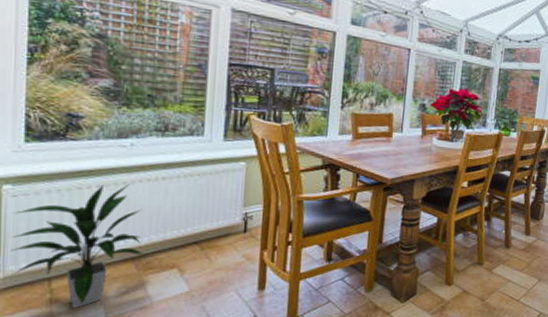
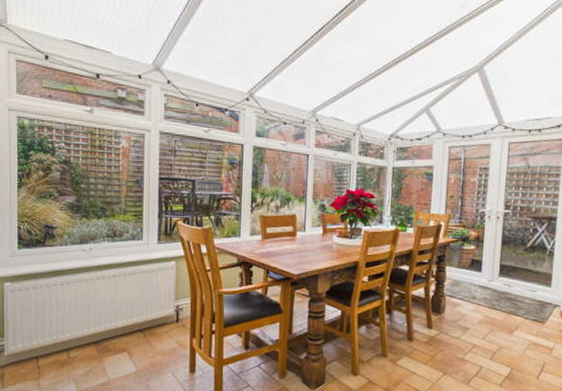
indoor plant: present [10,183,144,309] -> none [11,281,102,383]

